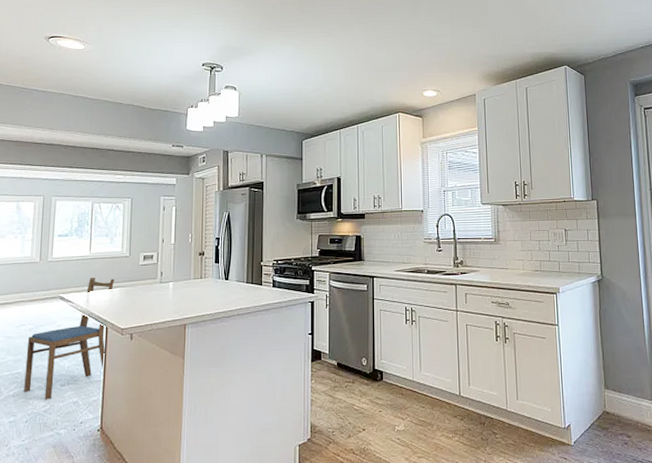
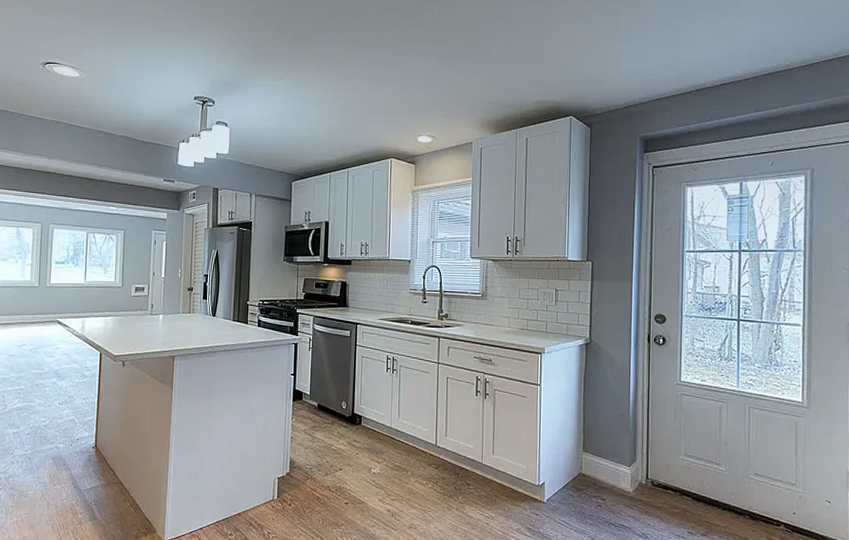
dining chair: present [24,278,114,400] -> none [26,305,108,416]

